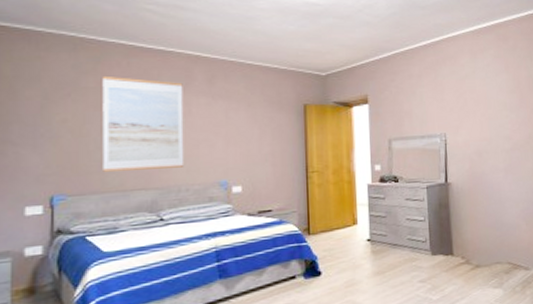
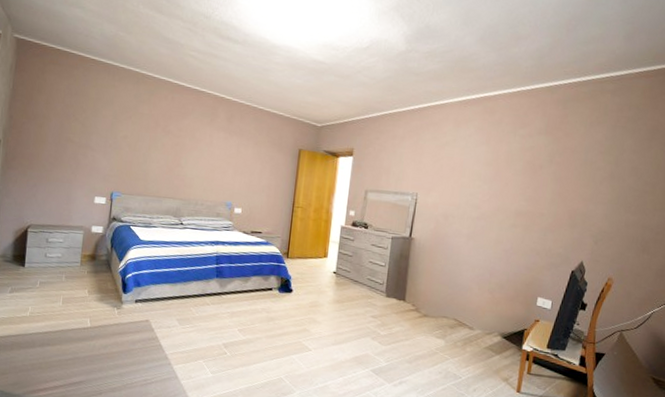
wall art: present [102,75,185,172] -> none [146,105,209,186]

